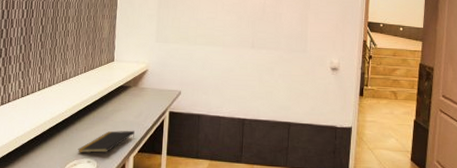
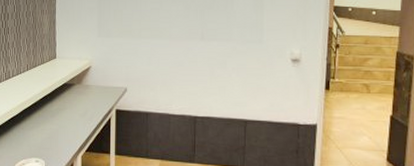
notepad: present [77,130,135,153] -> none [25,129,81,153]

